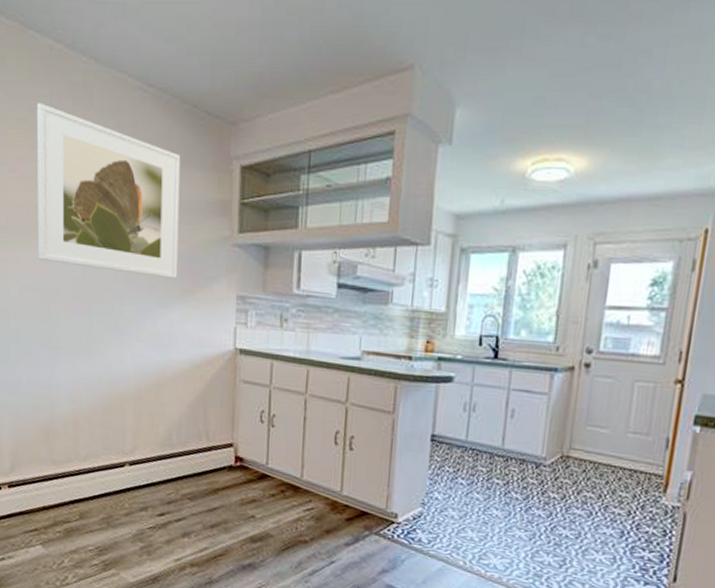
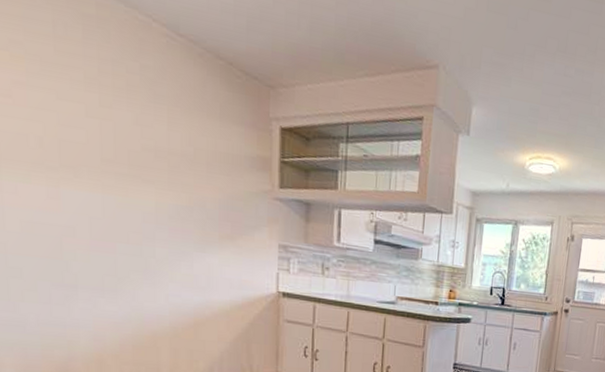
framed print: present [36,102,181,278] -> none [34,26,216,225]

